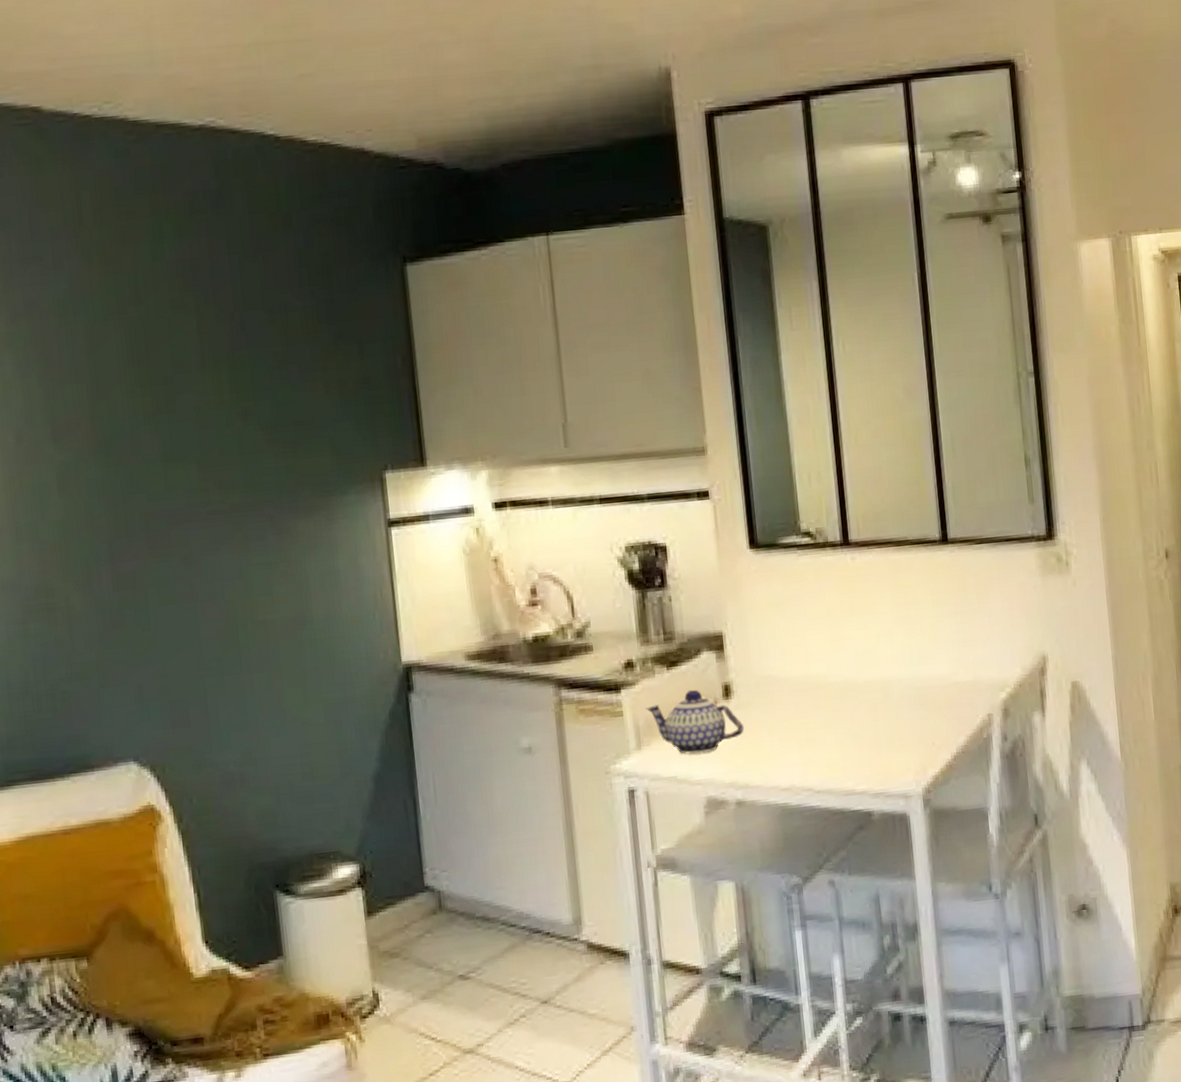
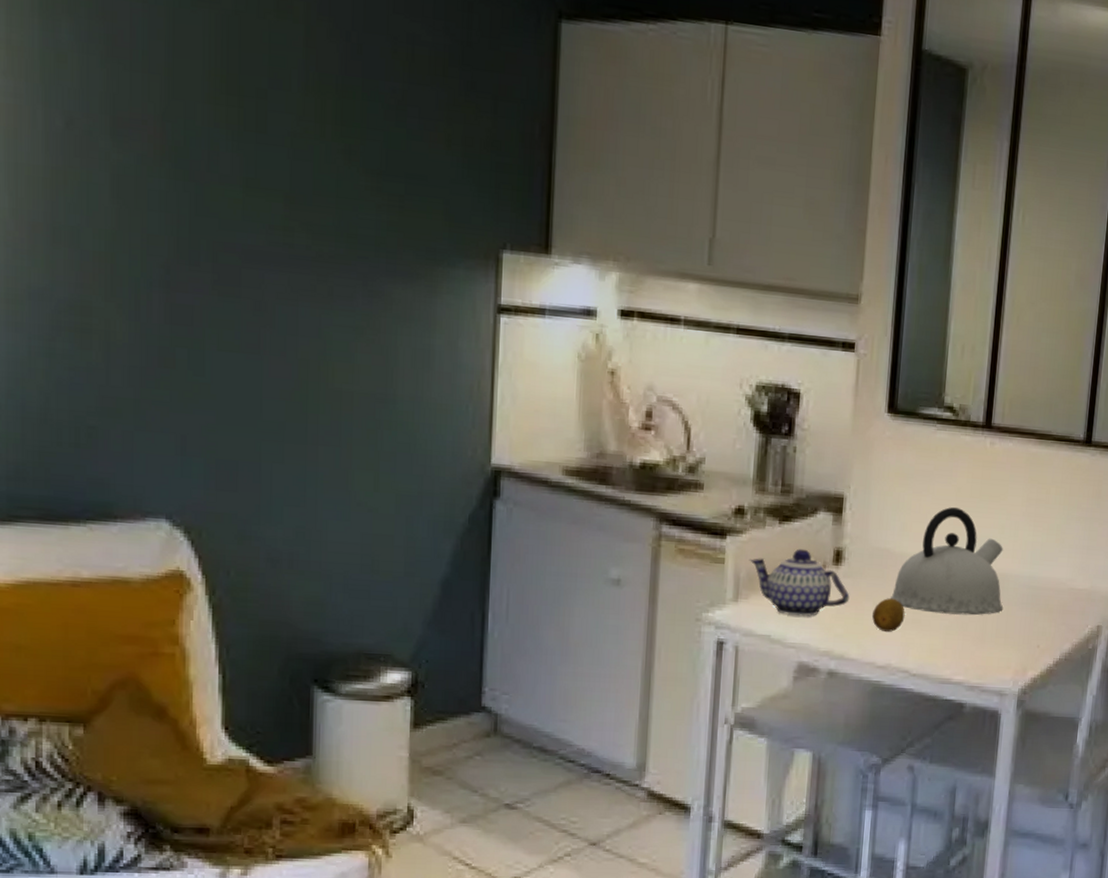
fruit: none [768,721,800,755] -> present [872,598,905,632]
kettle: none [782,625,893,729] -> present [890,507,1004,616]

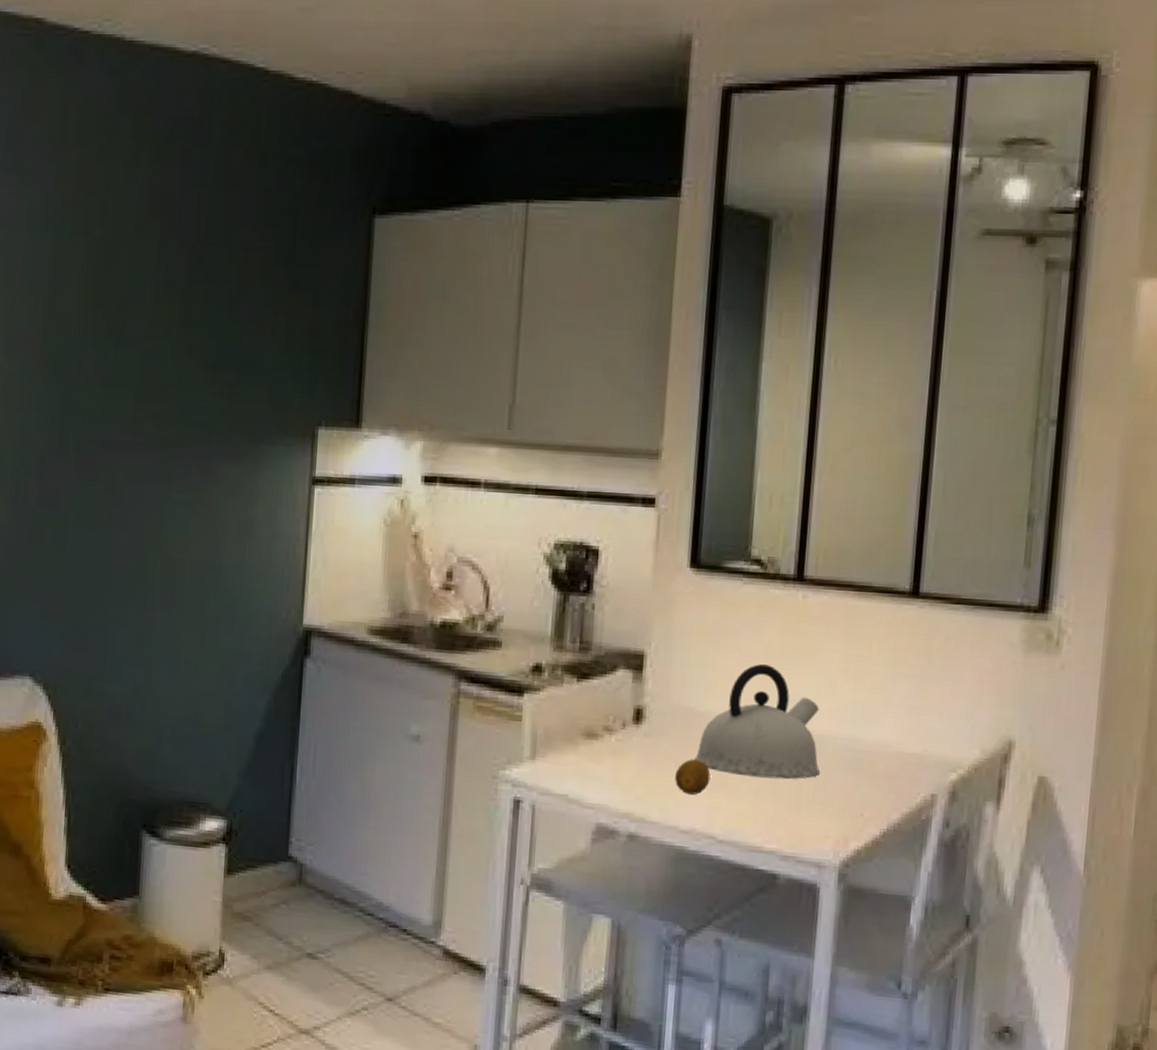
teapot: present [749,548,850,617] -> none [546,706,651,777]

